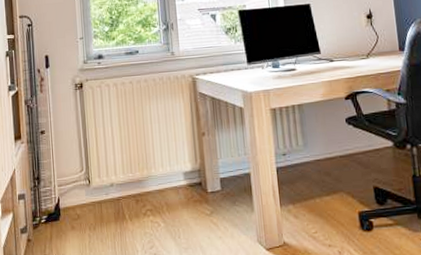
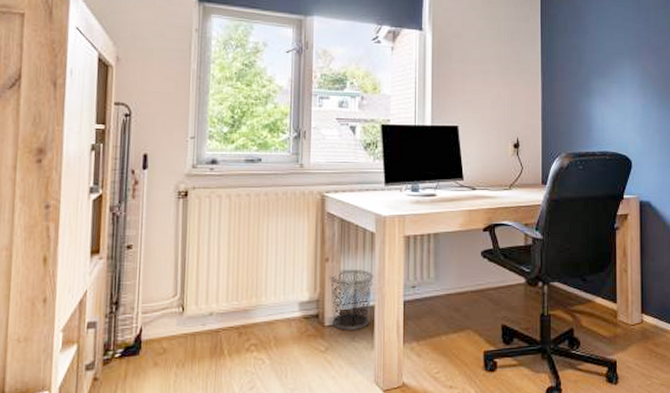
waste bin: none [207,141,248,196] -> present [329,269,374,330]

